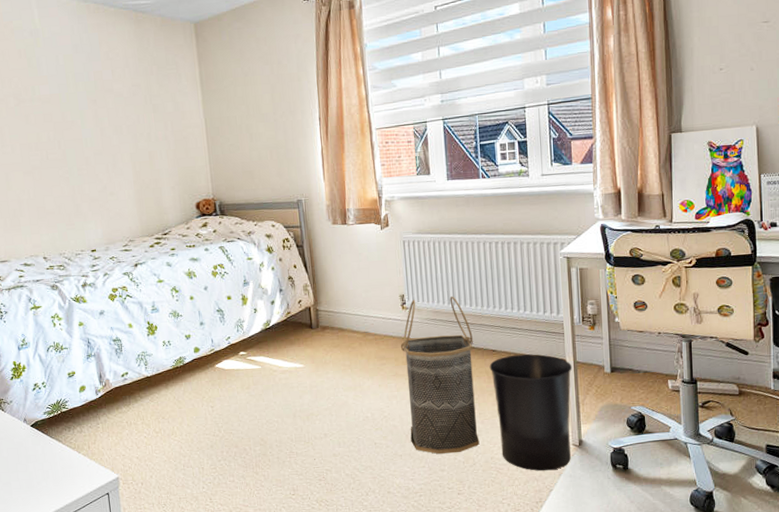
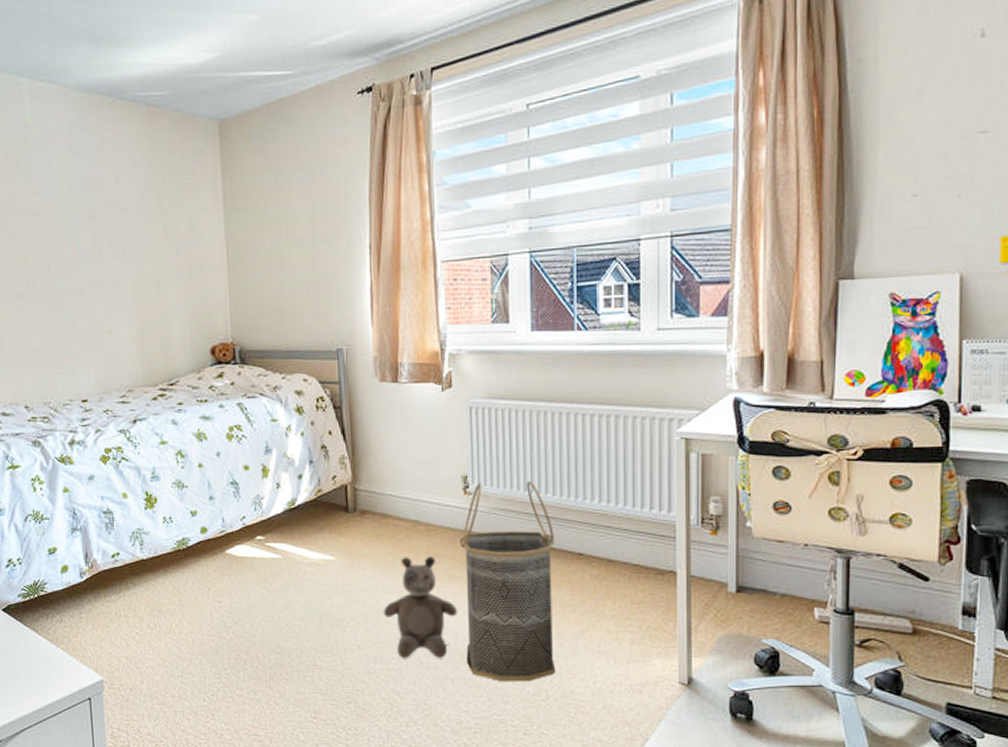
stuffed animal: none [343,359,402,441] -> present [383,556,458,658]
waste bin: present [489,354,573,471] -> none [574,561,685,714]

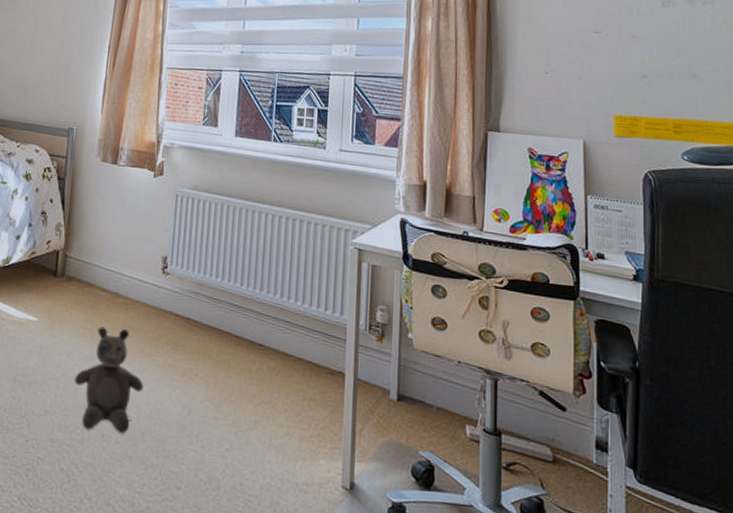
basket: present [459,481,556,682] -> none [146,264,239,468]

